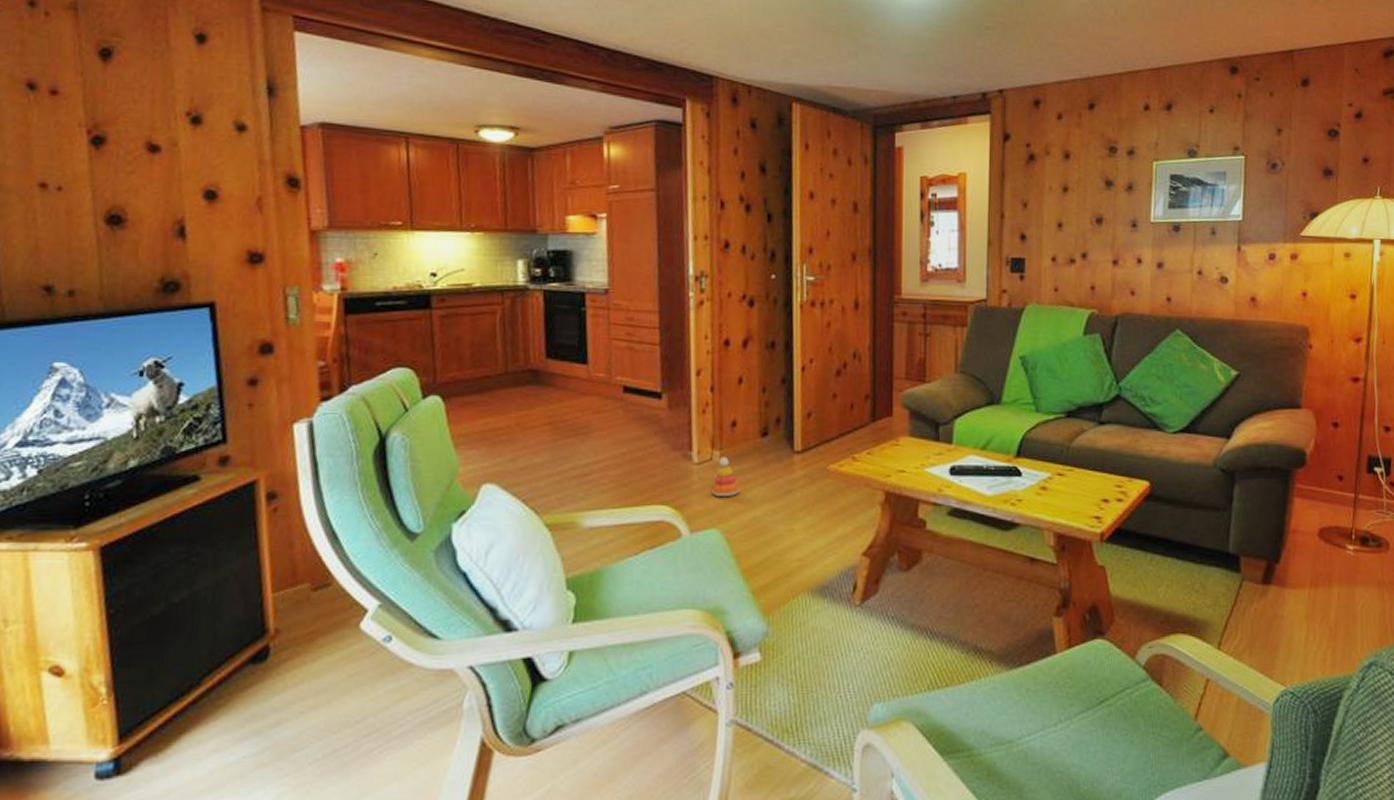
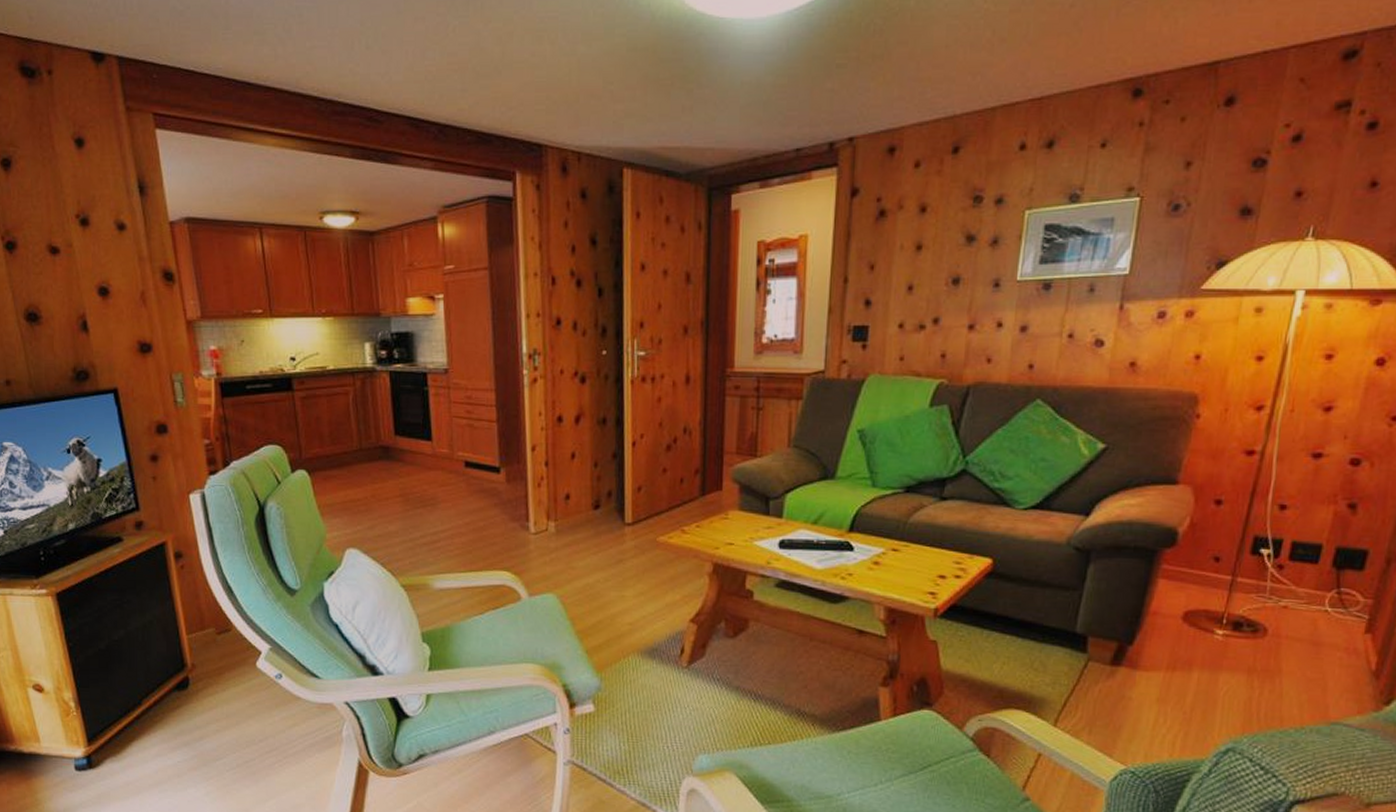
stacking toy: present [712,456,740,498] -> none [548,527,574,565]

